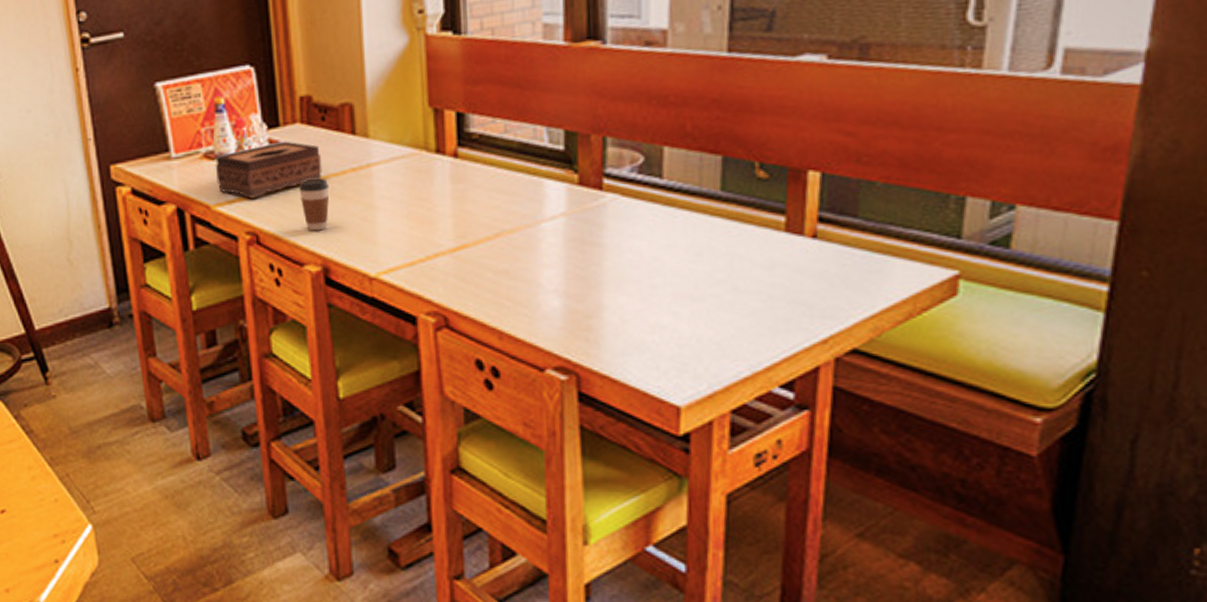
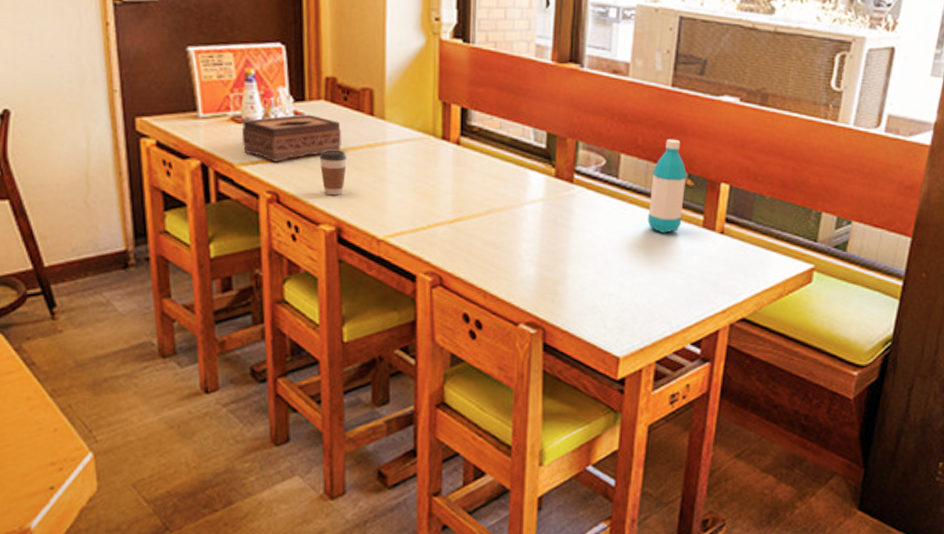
water bottle: none [706,119,757,243] -> present [647,139,687,233]

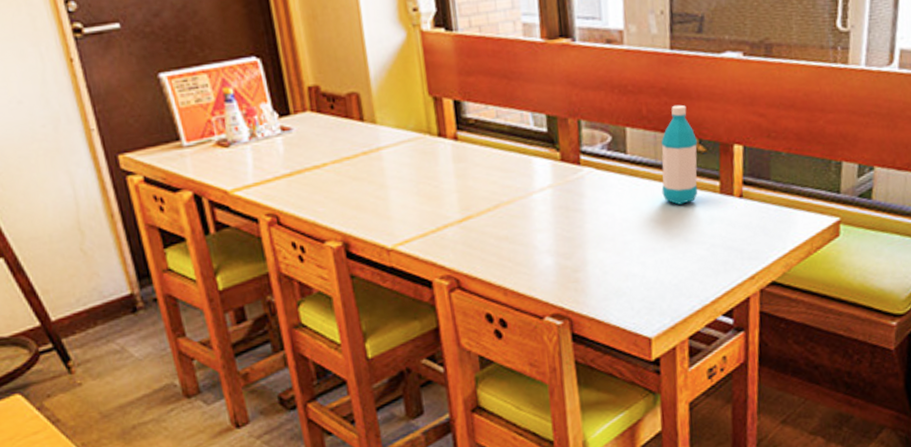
tissue box: present [241,114,342,162] -> none [229,128,335,183]
coffee cup: present [319,149,347,196] -> none [314,162,345,210]

